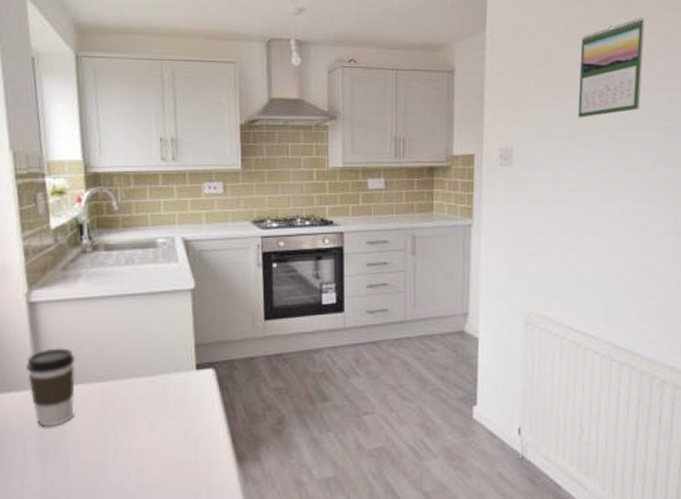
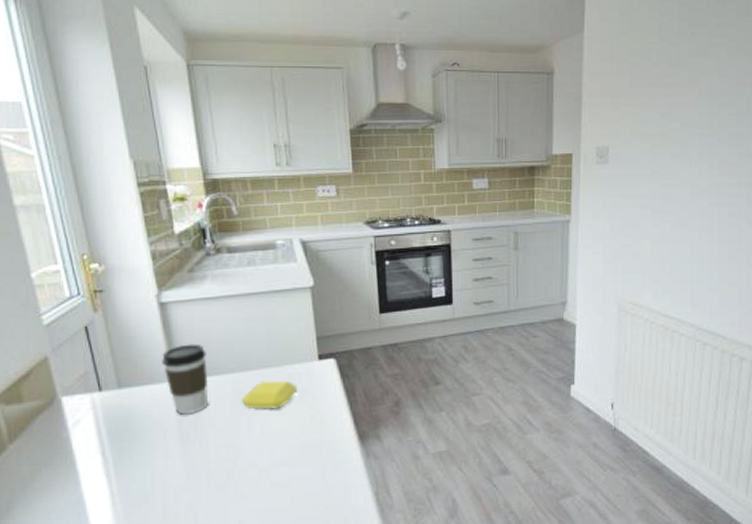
soap bar: none [109,391,172,424] -> present [241,381,298,410]
calendar: present [578,17,645,118] -> none [670,15,736,116]

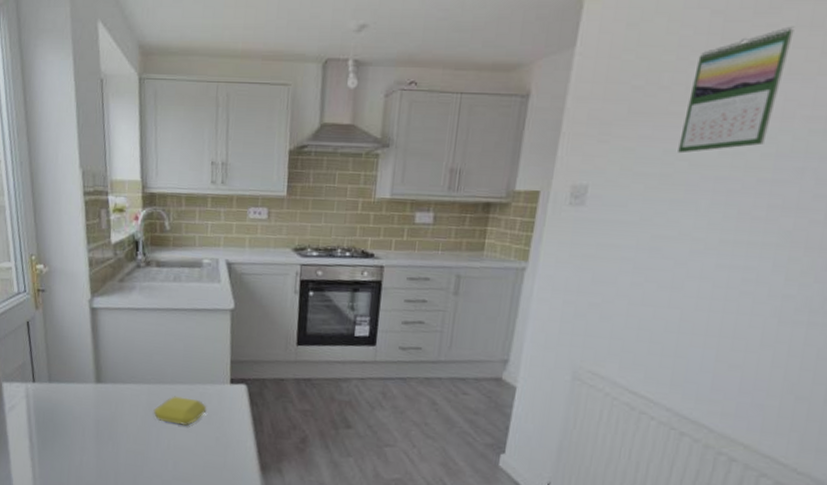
coffee cup: present [162,344,209,415] -> none [87,349,127,417]
calendar: none [670,15,736,116] -> present [678,26,795,154]

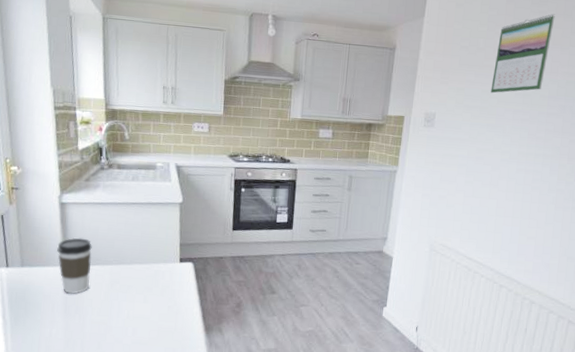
coffee cup: none [87,349,127,417] -> present [57,237,92,294]
soap bar: present [153,396,207,426] -> none [115,274,161,298]

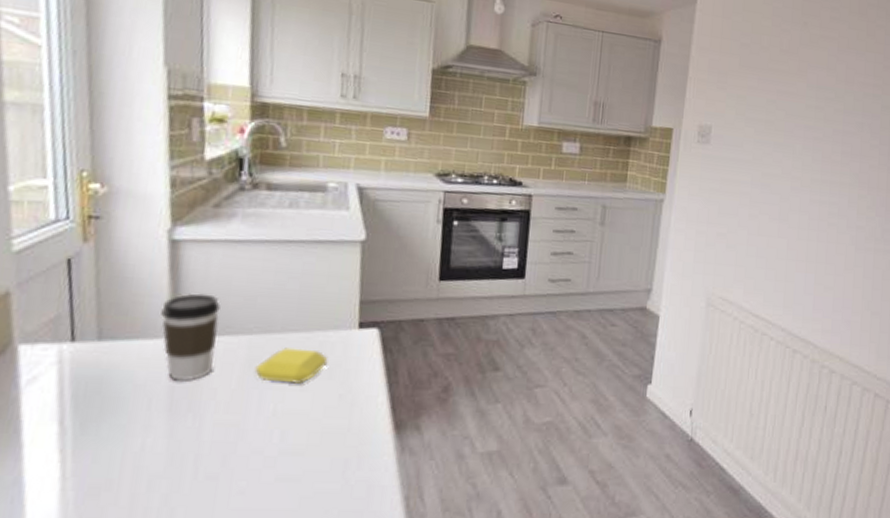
soap bar: none [115,274,161,298] -> present [254,347,328,384]
calendar: present [491,14,555,94] -> none [777,11,849,104]

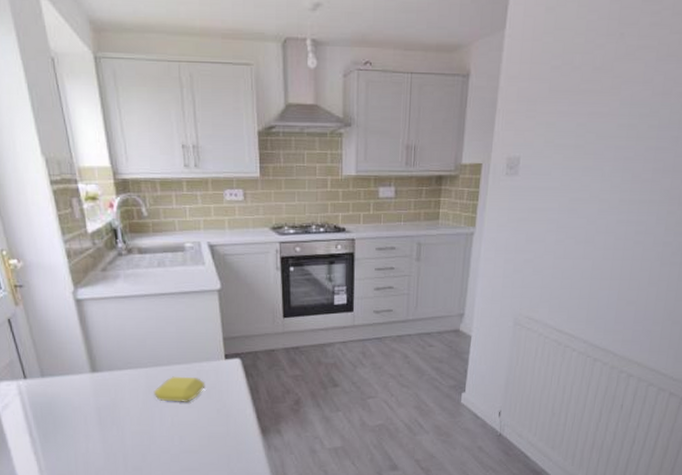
coffee cup: present [161,293,221,381] -> none [80,339,124,404]

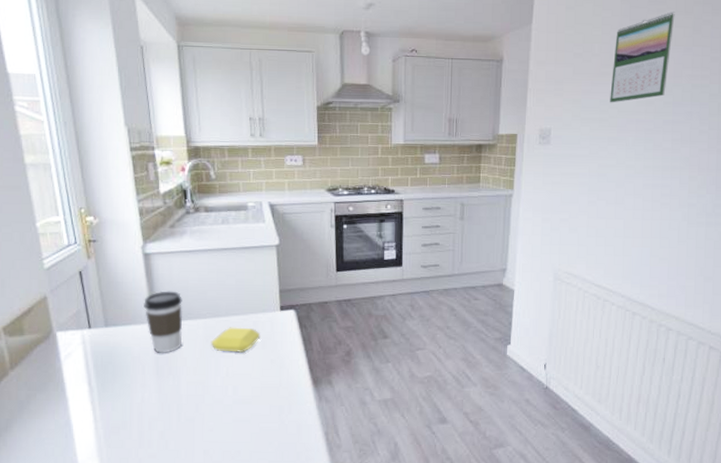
coffee cup: none [80,339,124,404] -> present [144,291,183,353]
calendar: none [588,13,672,127] -> present [610,12,675,103]

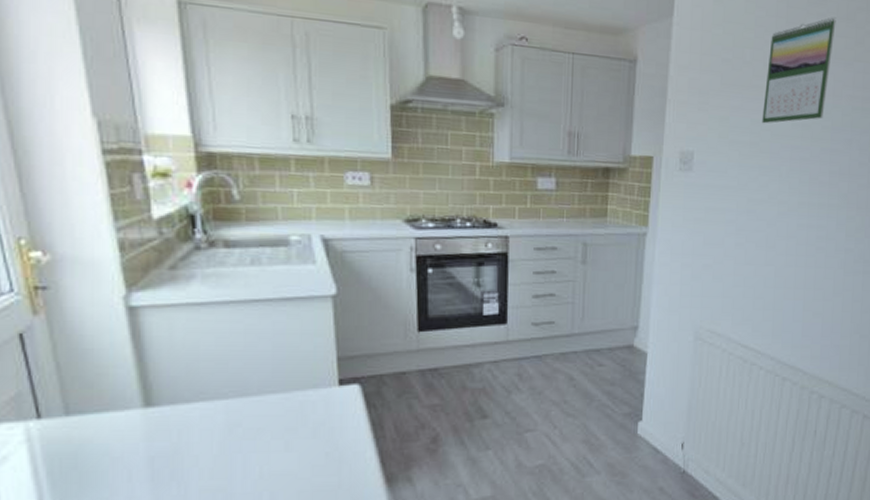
coffee cup: present [144,291,183,353] -> none [129,361,192,451]
soap bar: present [211,327,261,353] -> none [235,410,310,445]

